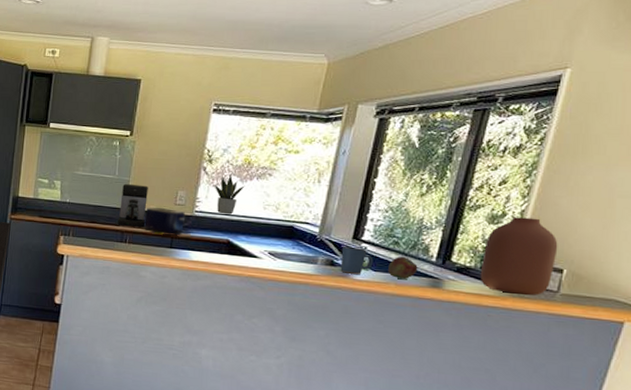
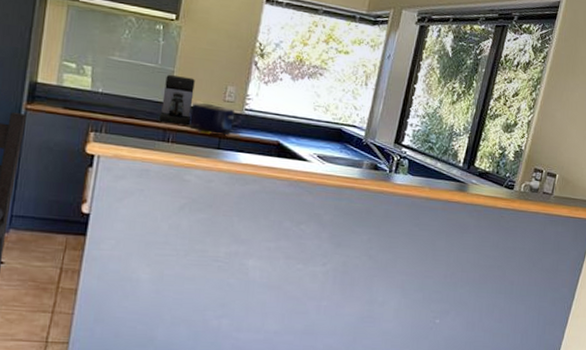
potted plant: present [215,174,245,215] -> none [266,71,296,114]
mug: present [340,247,374,275] -> none [383,151,412,180]
fruit: present [388,256,418,280] -> none [423,161,448,184]
vase: present [479,217,558,296] -> none [496,126,553,198]

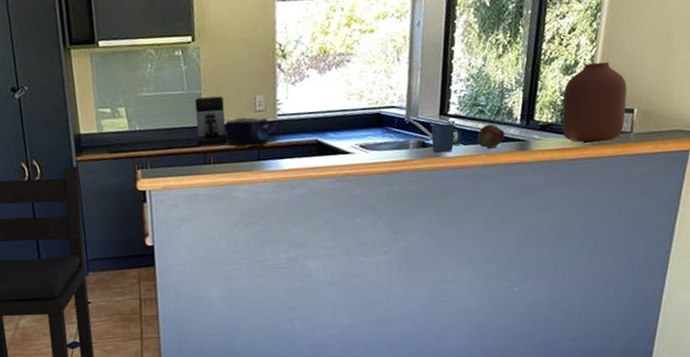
mug: none [383,151,412,180] -> present [431,123,463,153]
fruit: none [423,161,448,184] -> present [477,124,505,149]
vase: none [496,126,553,198] -> present [561,61,627,143]

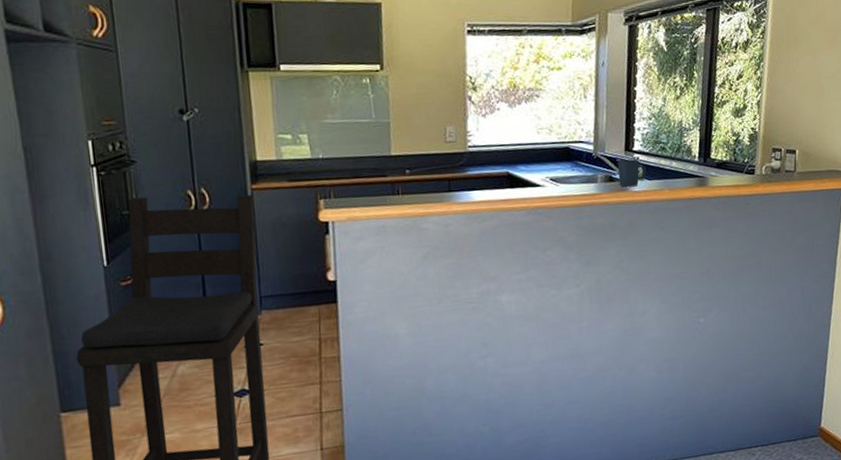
coffee maker: present [195,96,227,146] -> none [383,125,416,176]
toaster: present [225,117,269,147] -> none [414,148,460,178]
fruit: present [477,124,505,149] -> none [660,160,685,184]
vase: present [561,61,627,143] -> none [734,106,790,180]

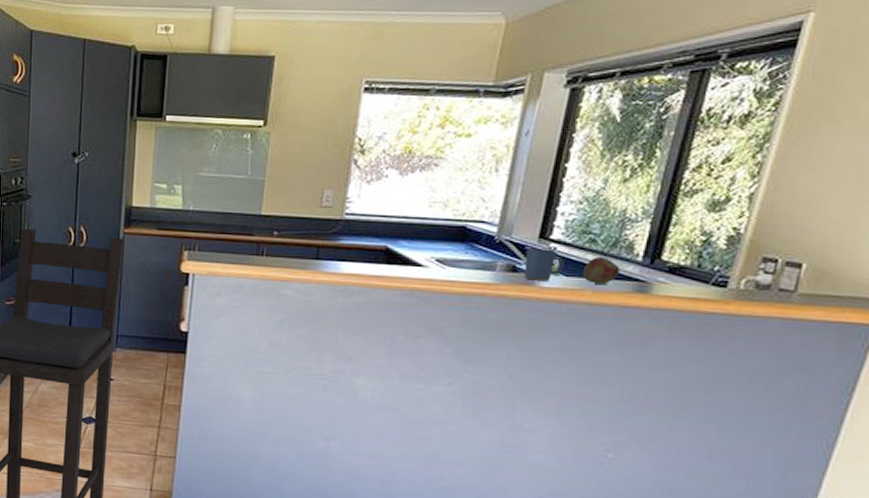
fruit: none [660,160,685,184] -> present [583,256,620,285]

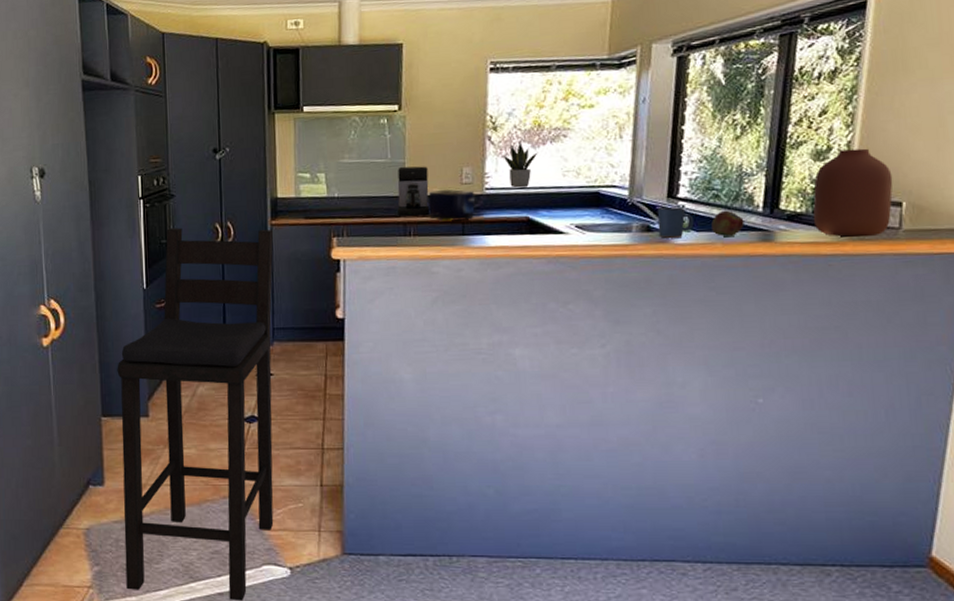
coffee maker: none [252,184,288,237] -> present [397,166,429,217]
toaster: none [283,212,334,244] -> present [428,189,475,221]
potted plant: none [369,167,405,216] -> present [504,141,538,188]
vase: none [697,202,796,298] -> present [812,148,893,238]

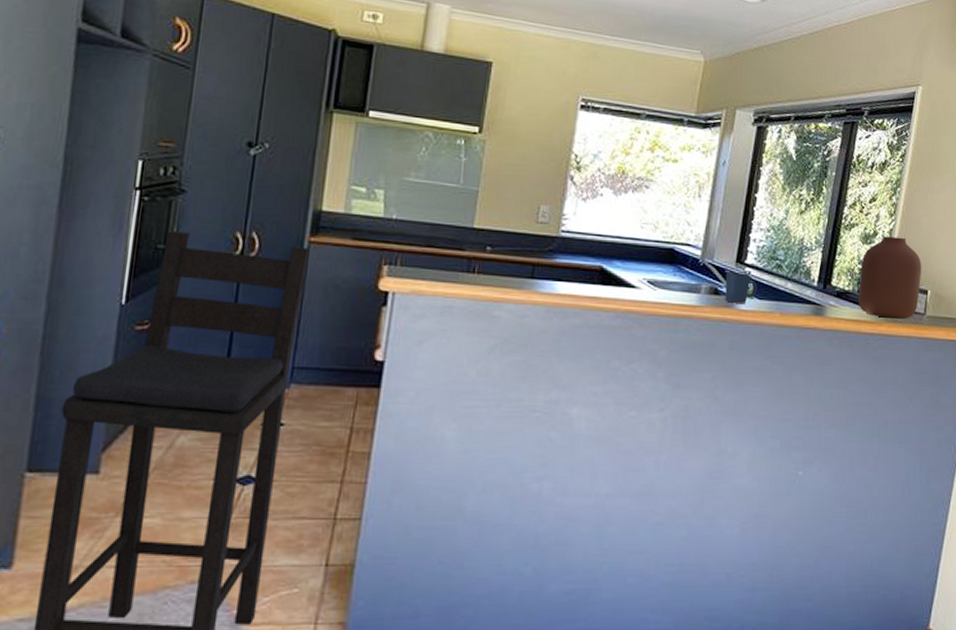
coffee maker: present [397,166,429,217] -> none [463,194,503,253]
toaster: present [428,189,475,221] -> none [496,226,550,262]
potted plant: present [504,141,538,188] -> none [584,185,619,235]
fruit: present [711,210,745,238] -> none [773,281,801,308]

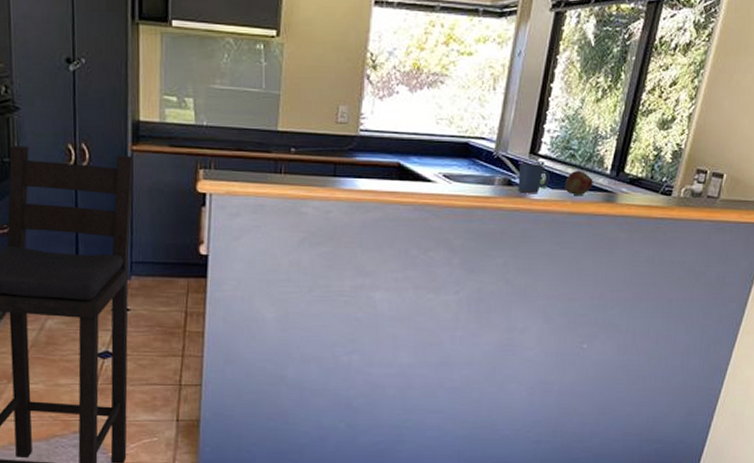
fruit: none [773,281,801,308] -> present [565,170,593,196]
vase: present [857,236,922,320] -> none [650,121,720,204]

